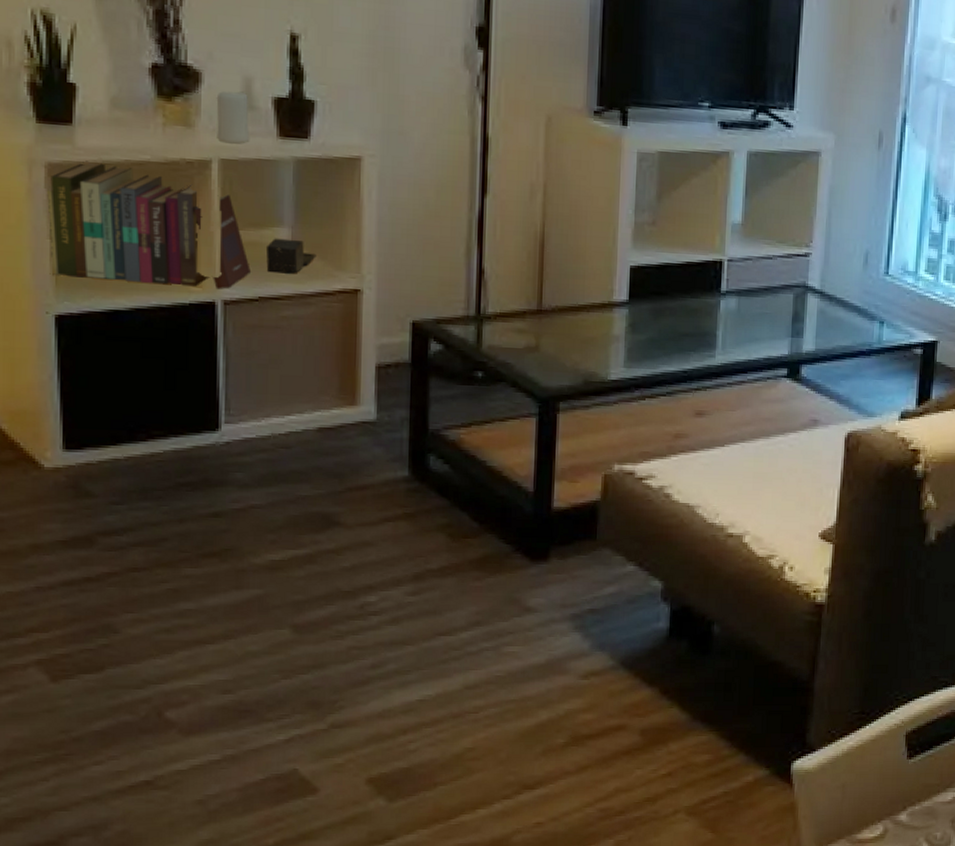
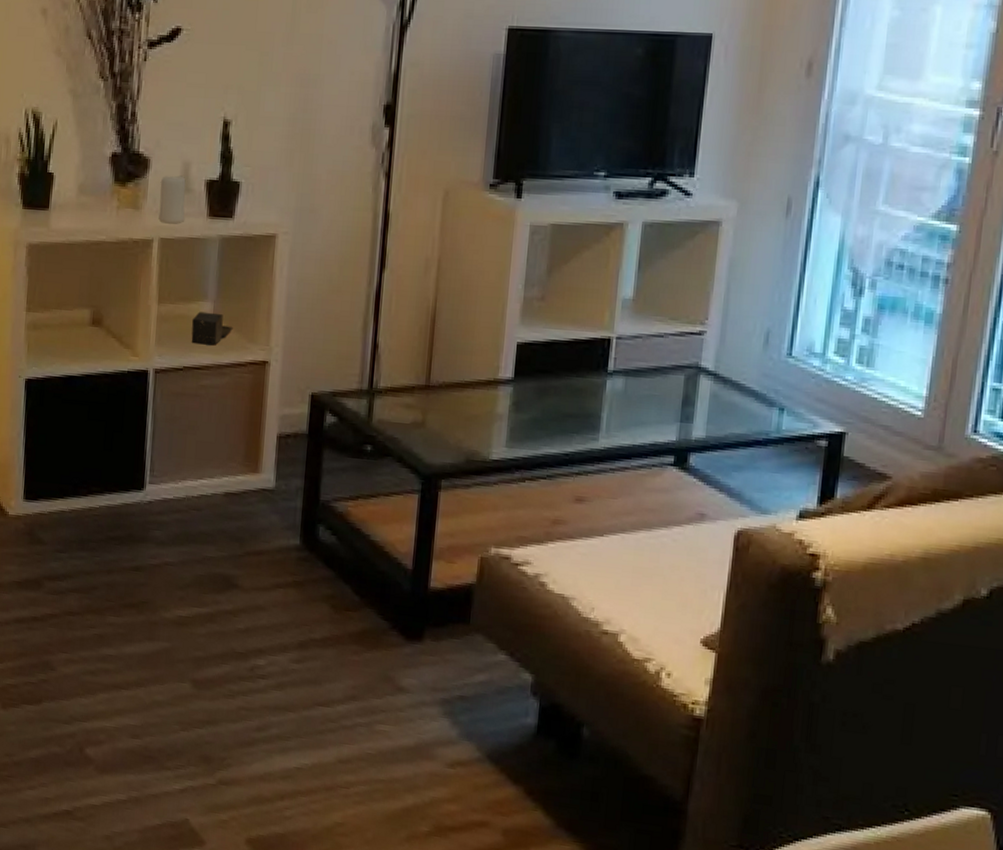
books: present [44,161,252,290] -> none [24,241,179,359]

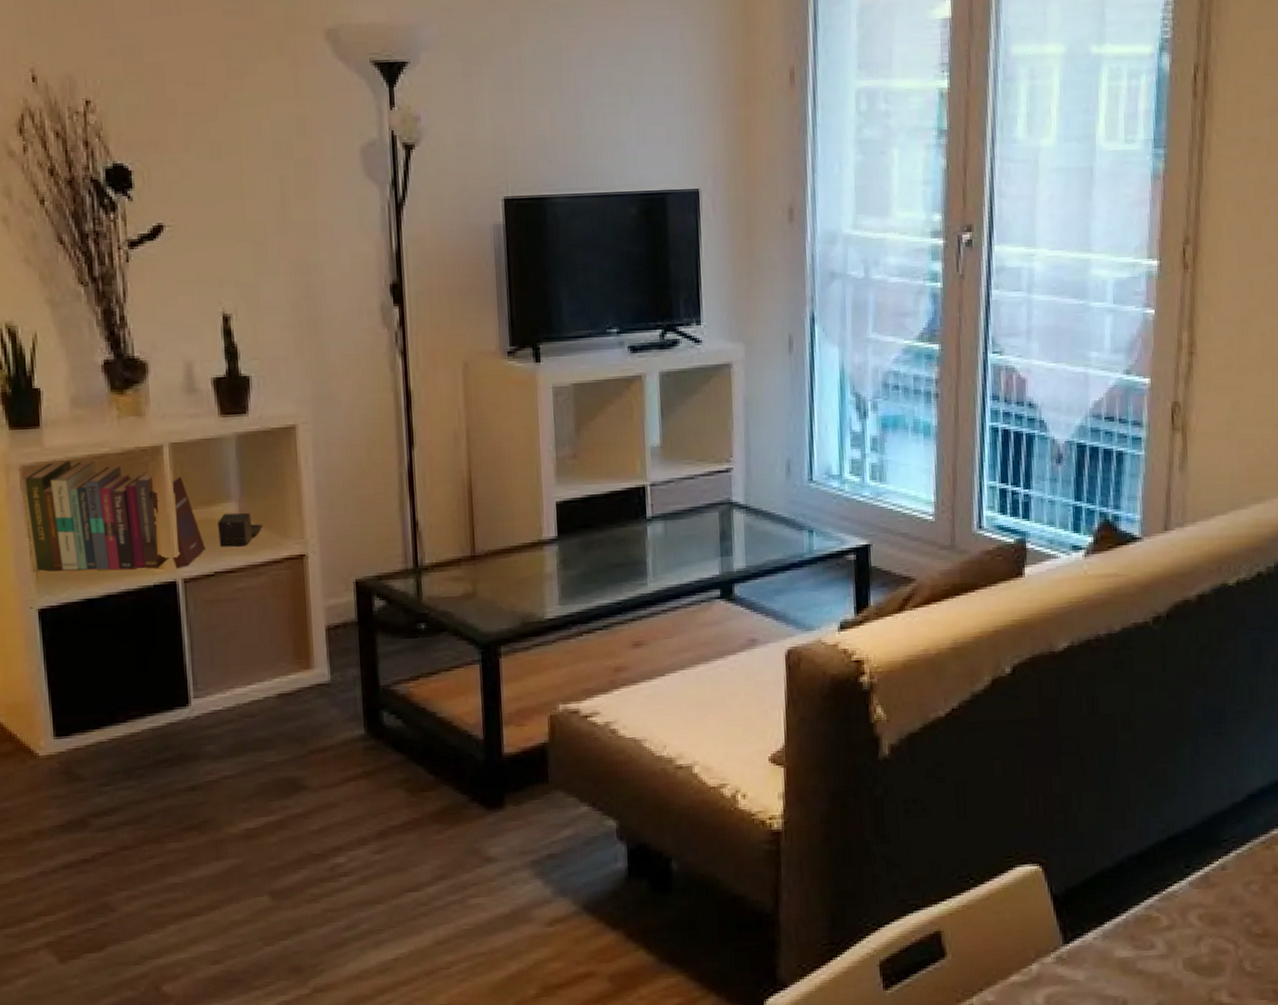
books: none [24,241,179,359] -> present [20,460,207,571]
candle: present [158,175,186,225] -> none [162,376,195,428]

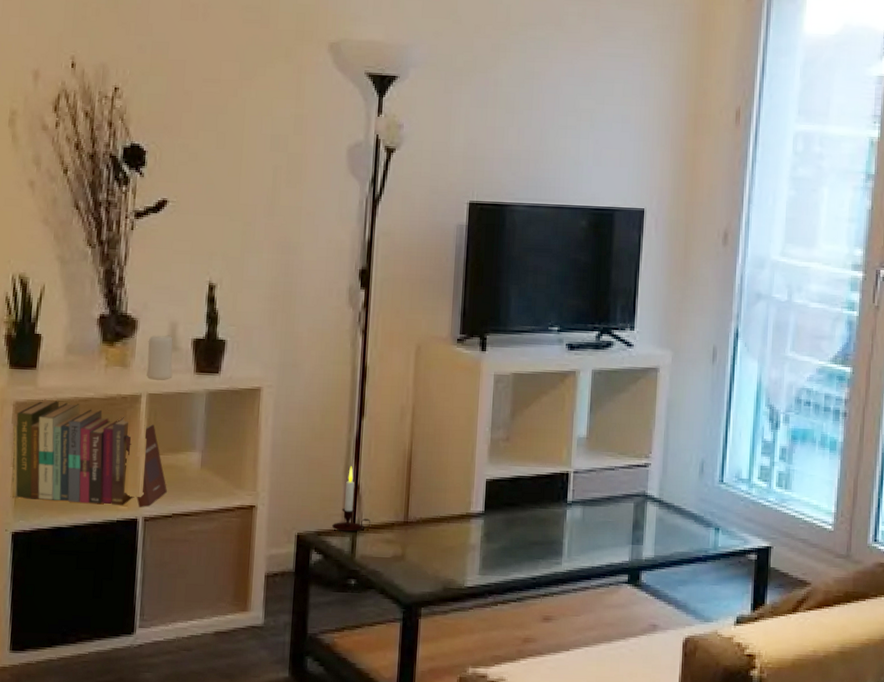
candle: none [162,376,195,428] -> present [146,335,173,381]
decorative box: present [217,512,263,547] -> none [180,461,221,493]
candle: none [392,501,436,574] -> present [331,466,371,533]

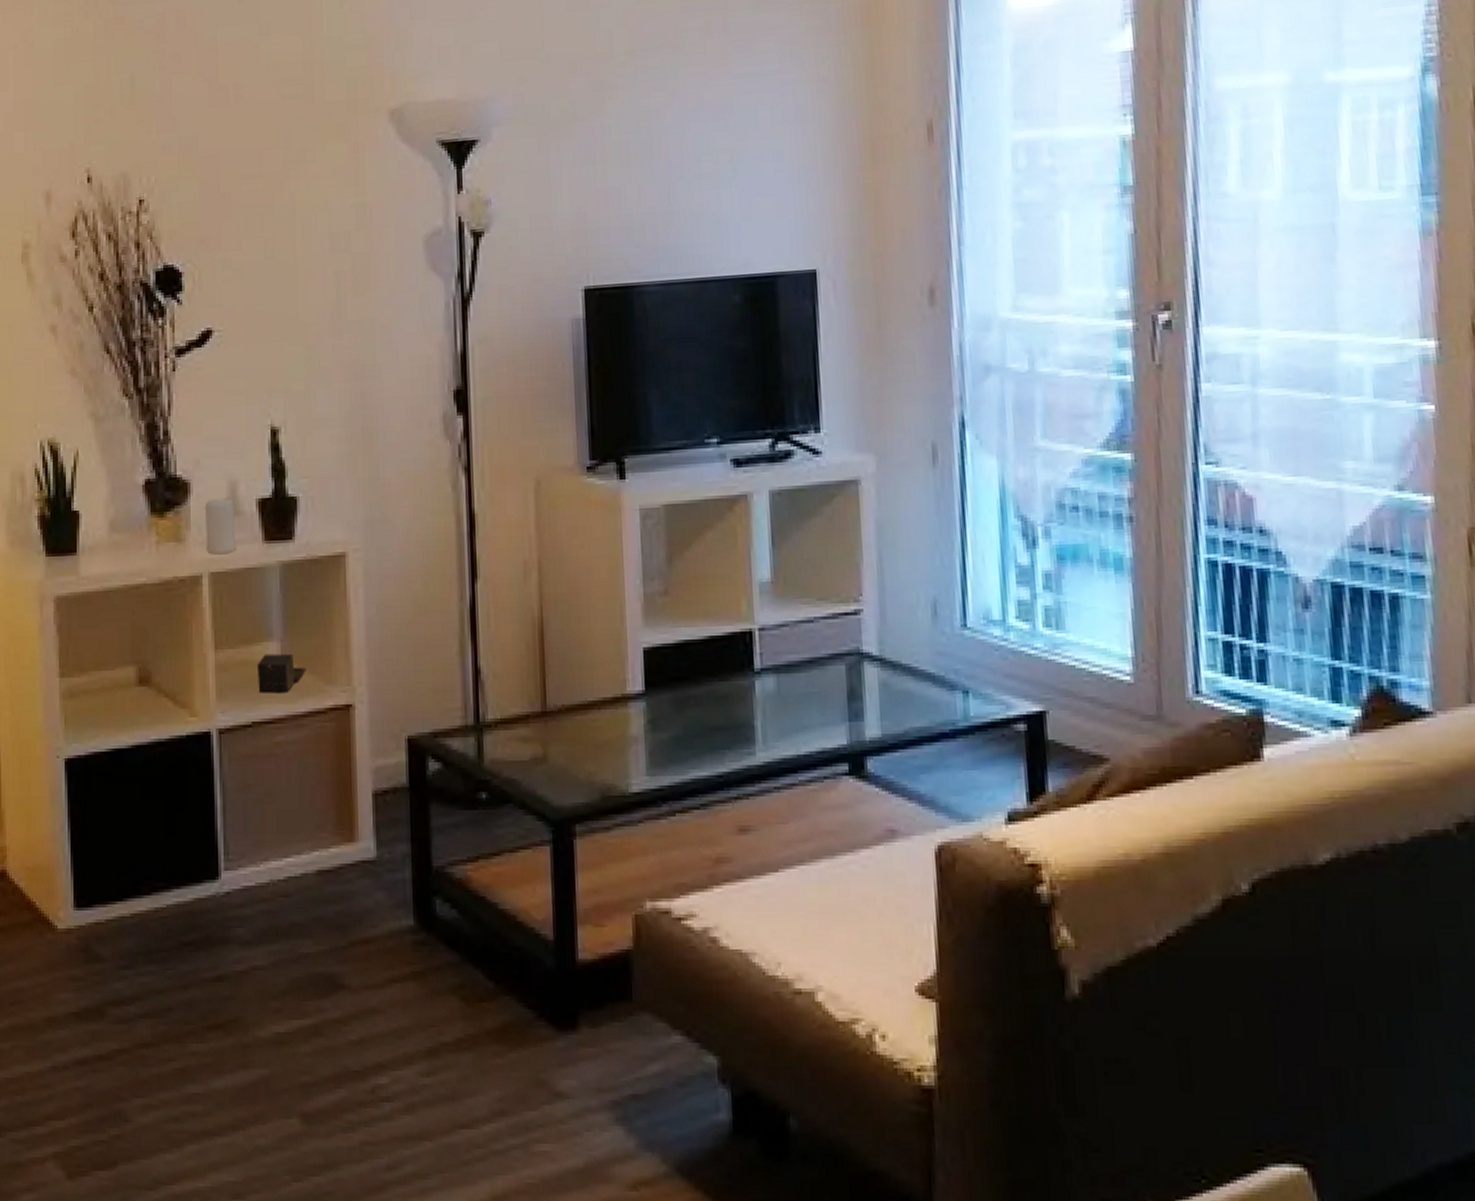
books: present [10,399,168,508] -> none [54,590,244,717]
decorative box: none [180,461,221,493] -> present [256,653,306,694]
candle: present [331,466,371,533] -> none [449,644,500,731]

